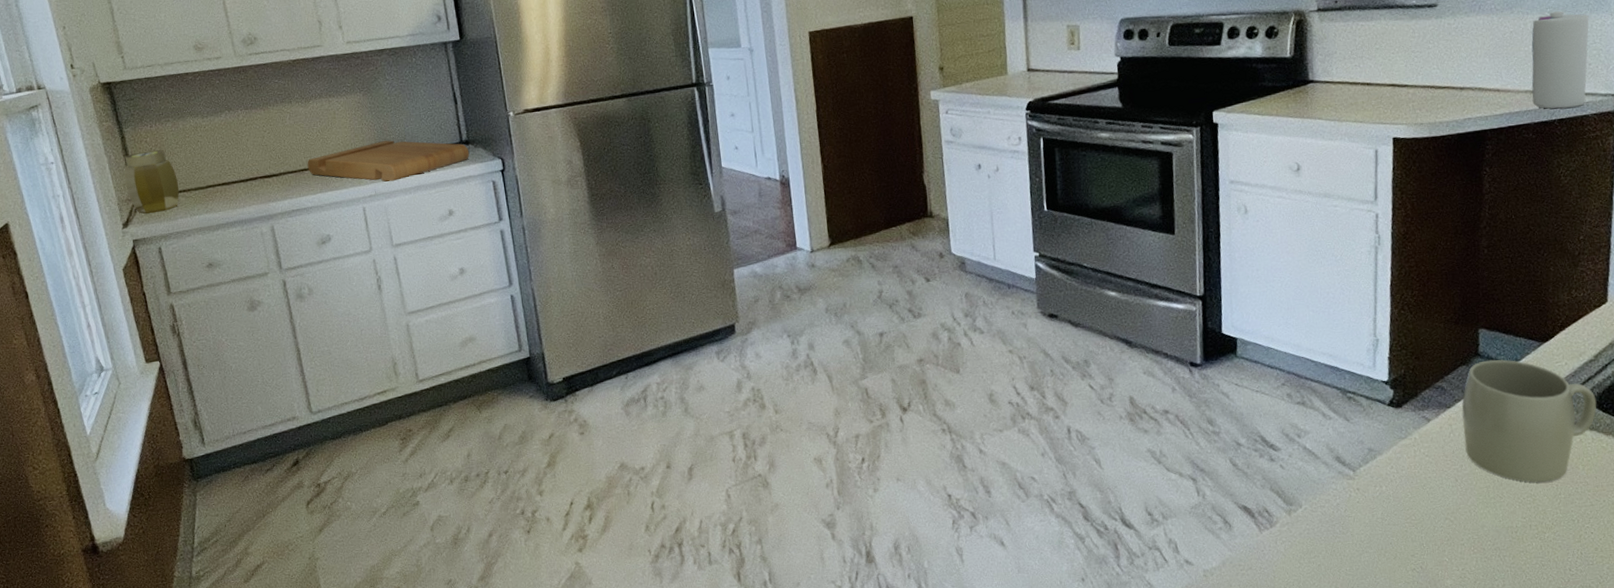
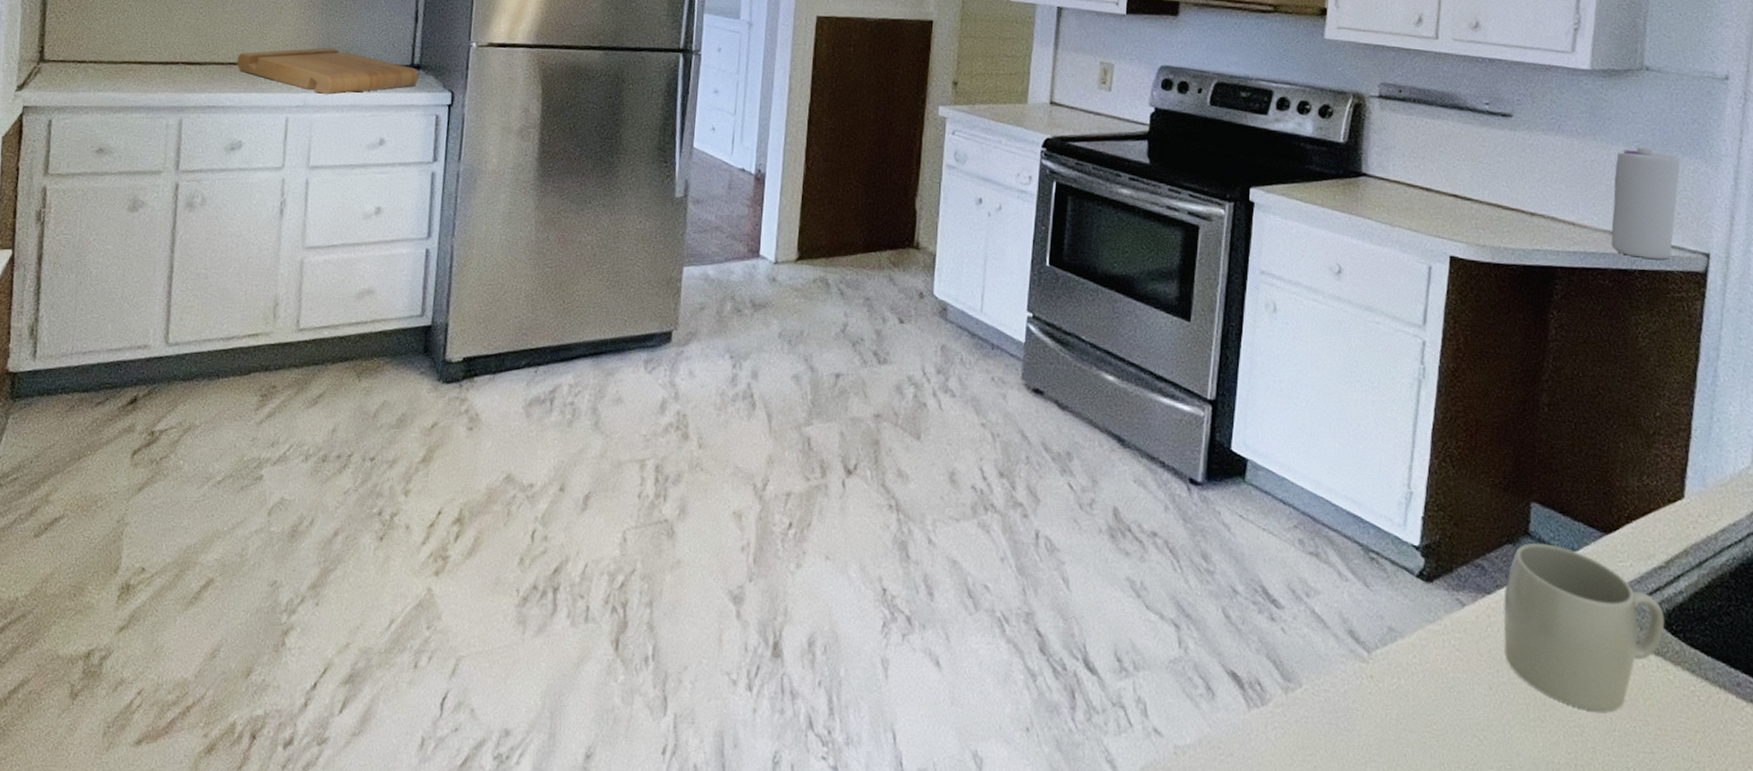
jar: present [124,149,179,214] -> none [32,10,92,81]

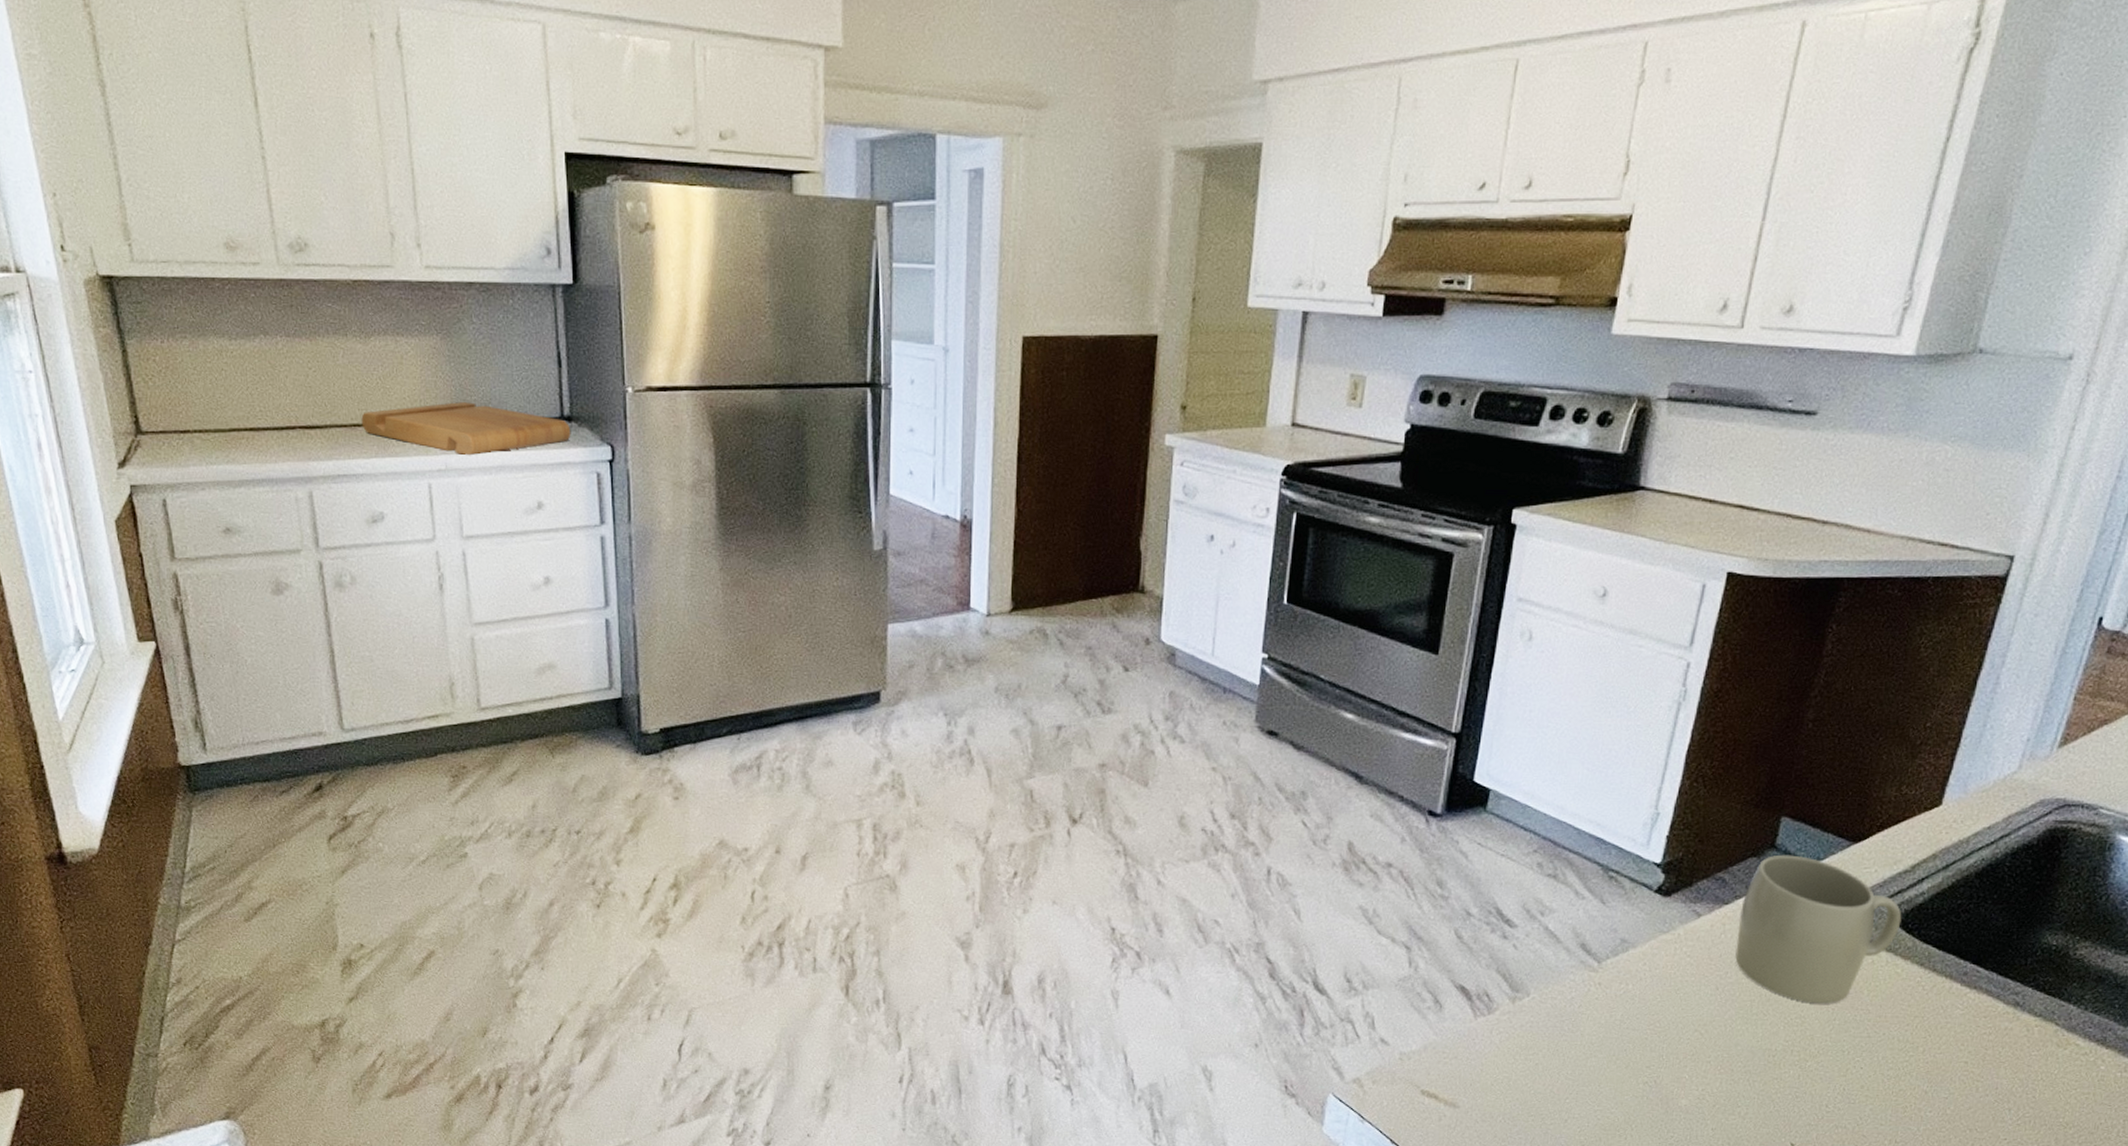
paper towel holder: present [1611,147,1681,260] -> none [1907,442,2000,564]

